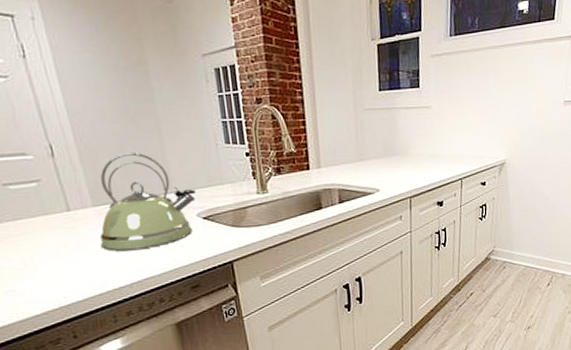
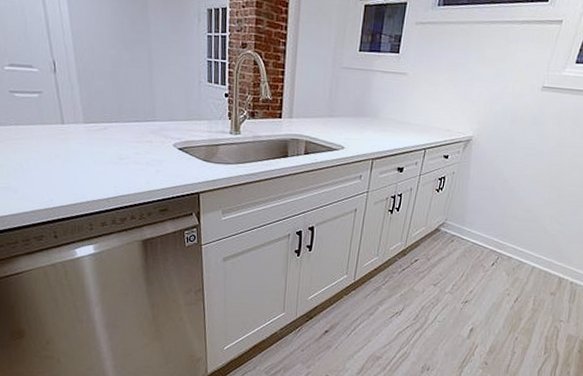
kettle: present [100,152,197,252] -> none [86,78,176,169]

